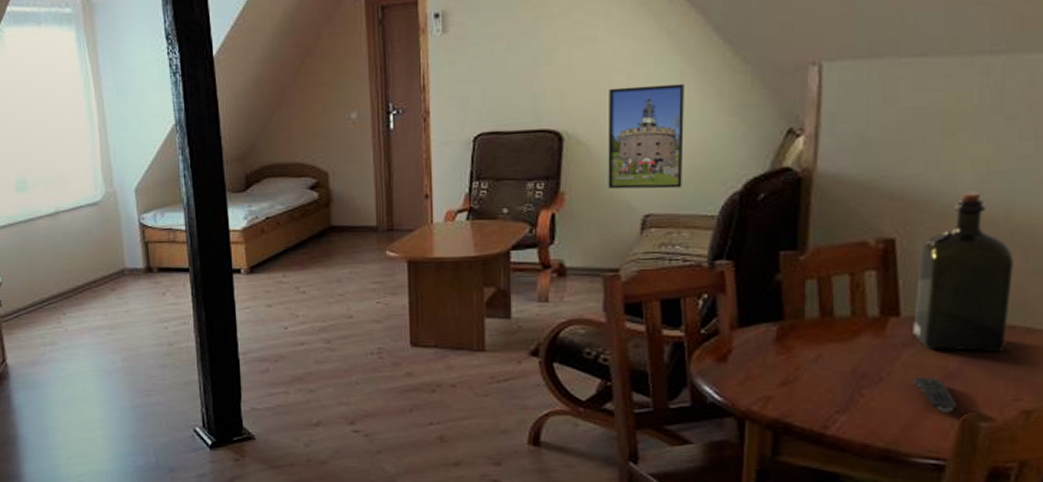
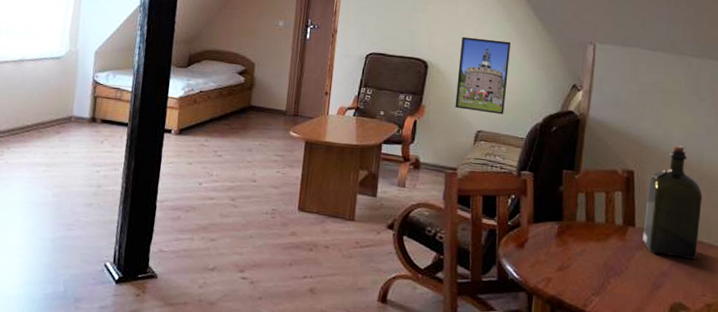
remote control: present [913,378,957,413] -> none [641,273,668,301]

